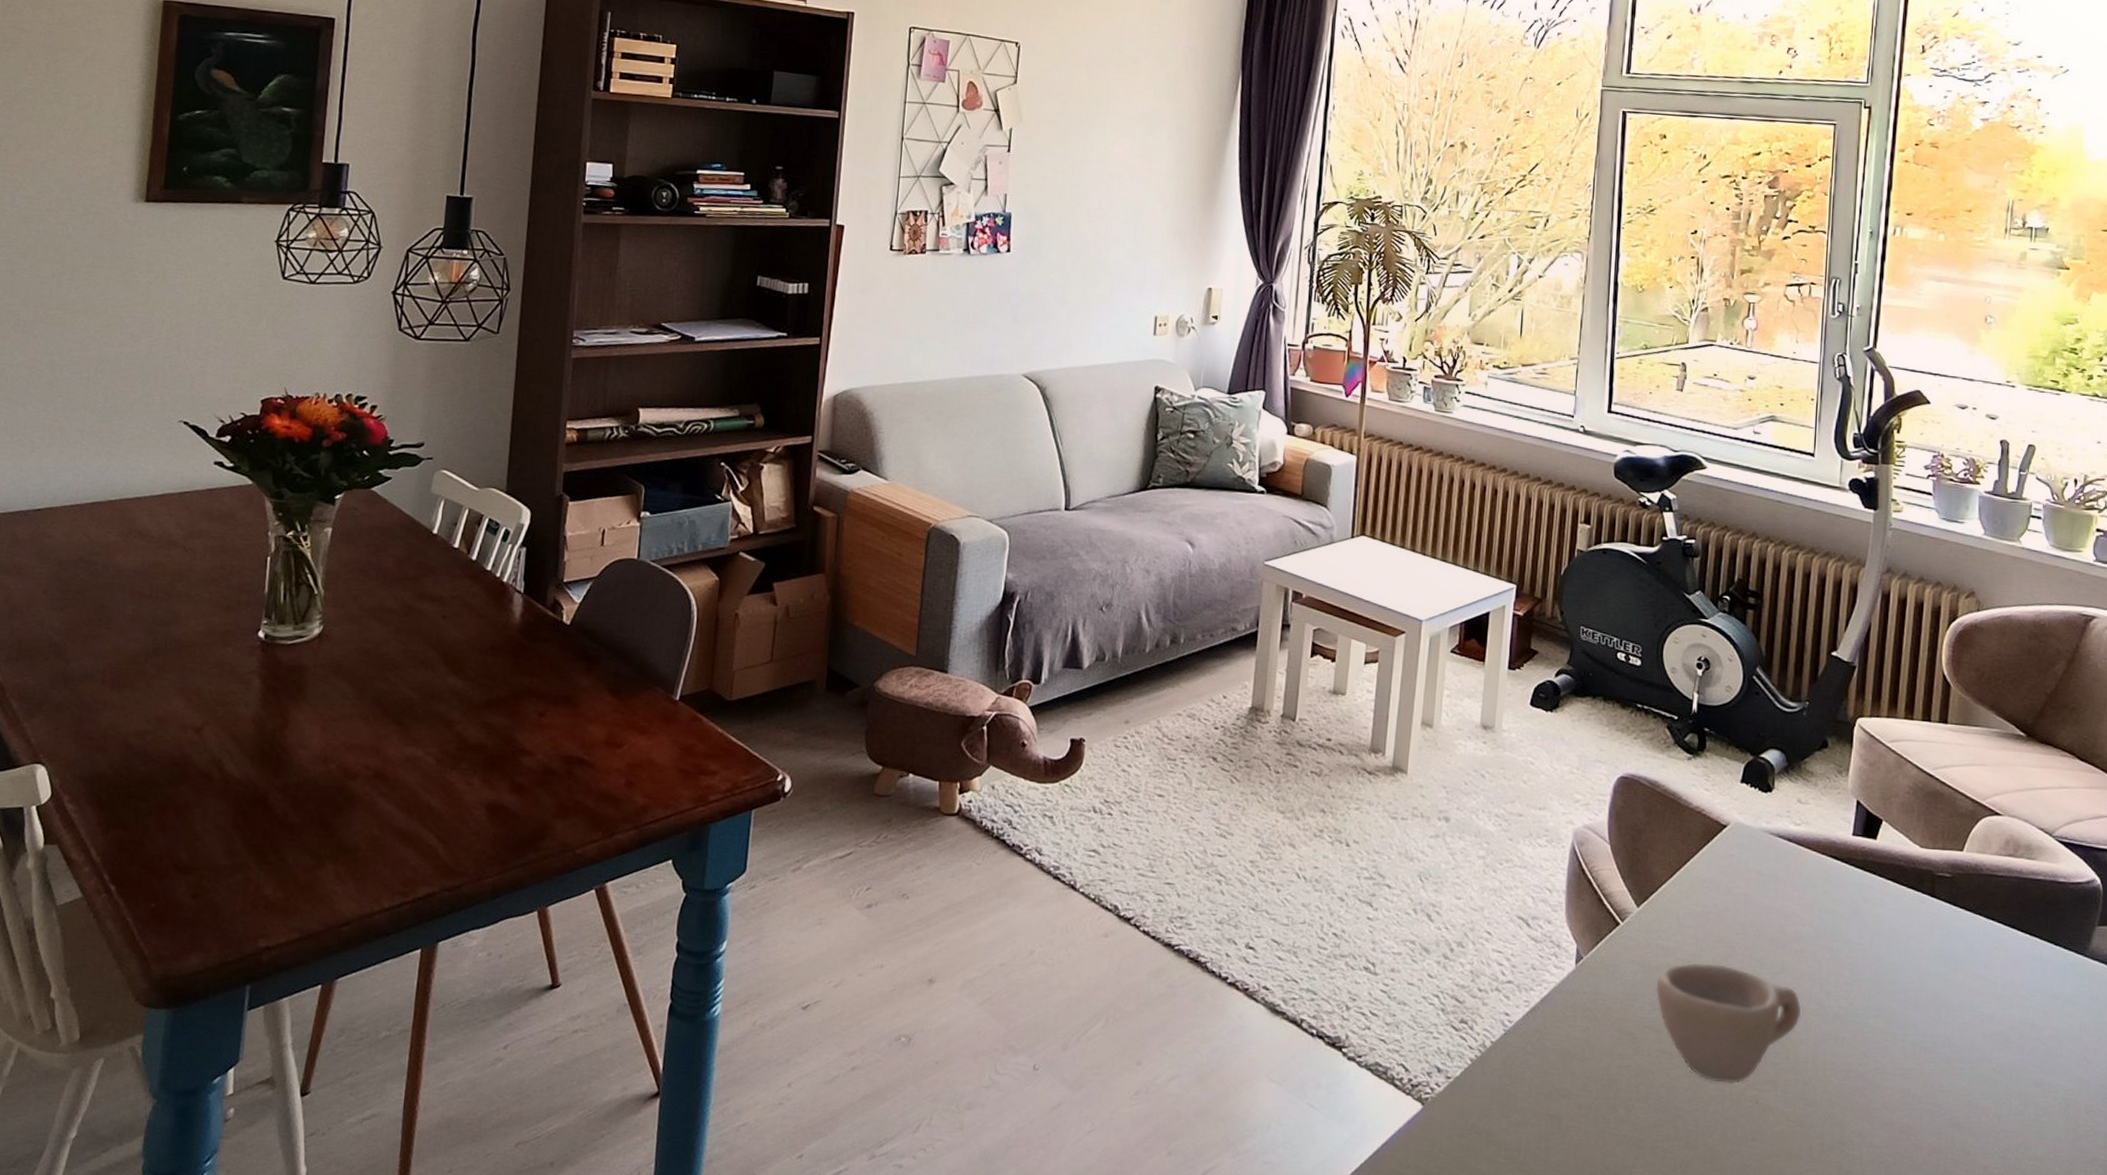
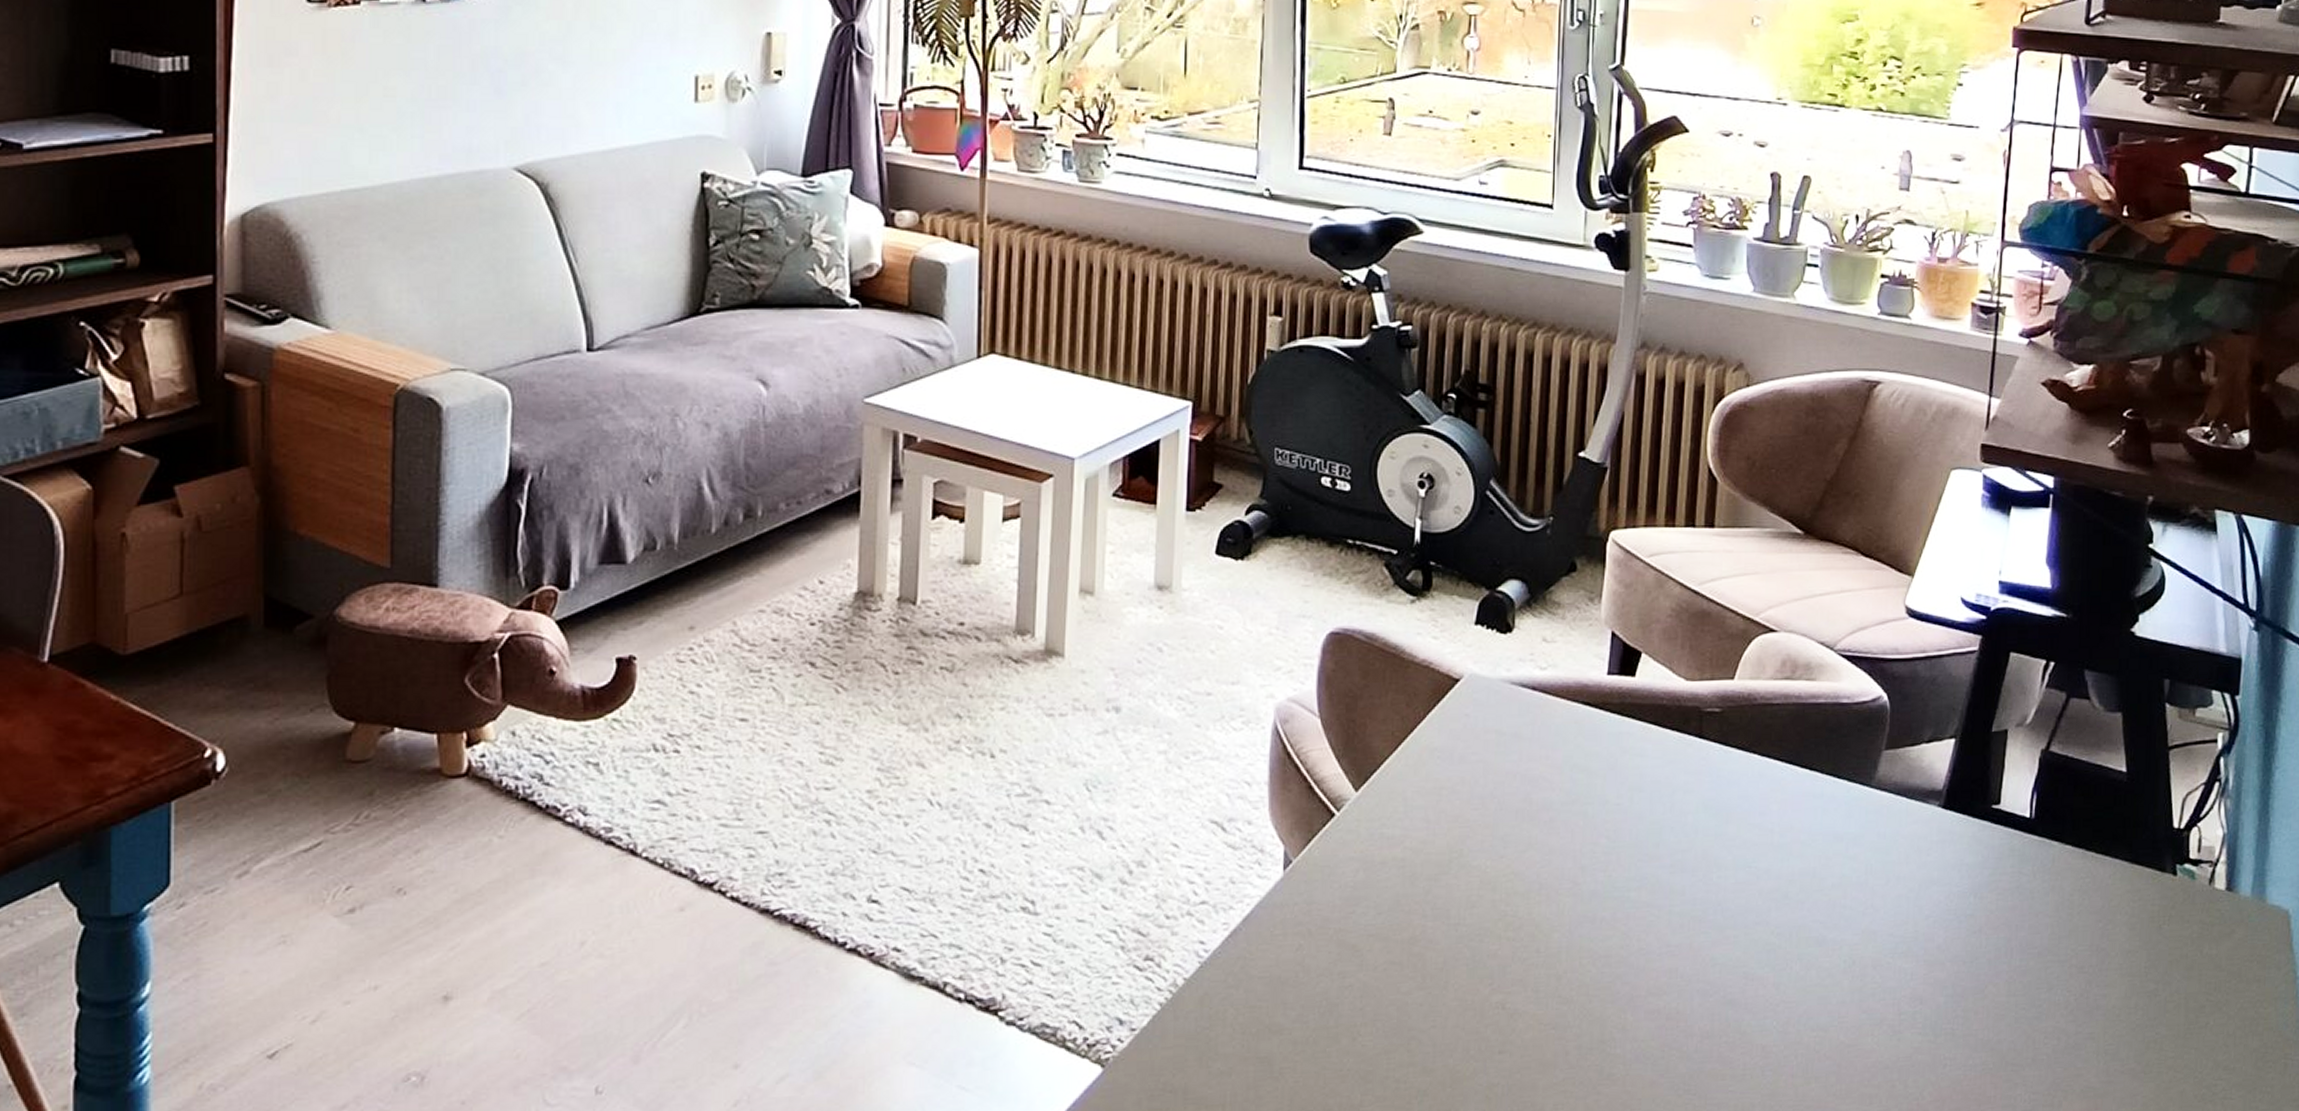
cup: present [1655,963,1802,1084] -> none [1381,849,1553,991]

